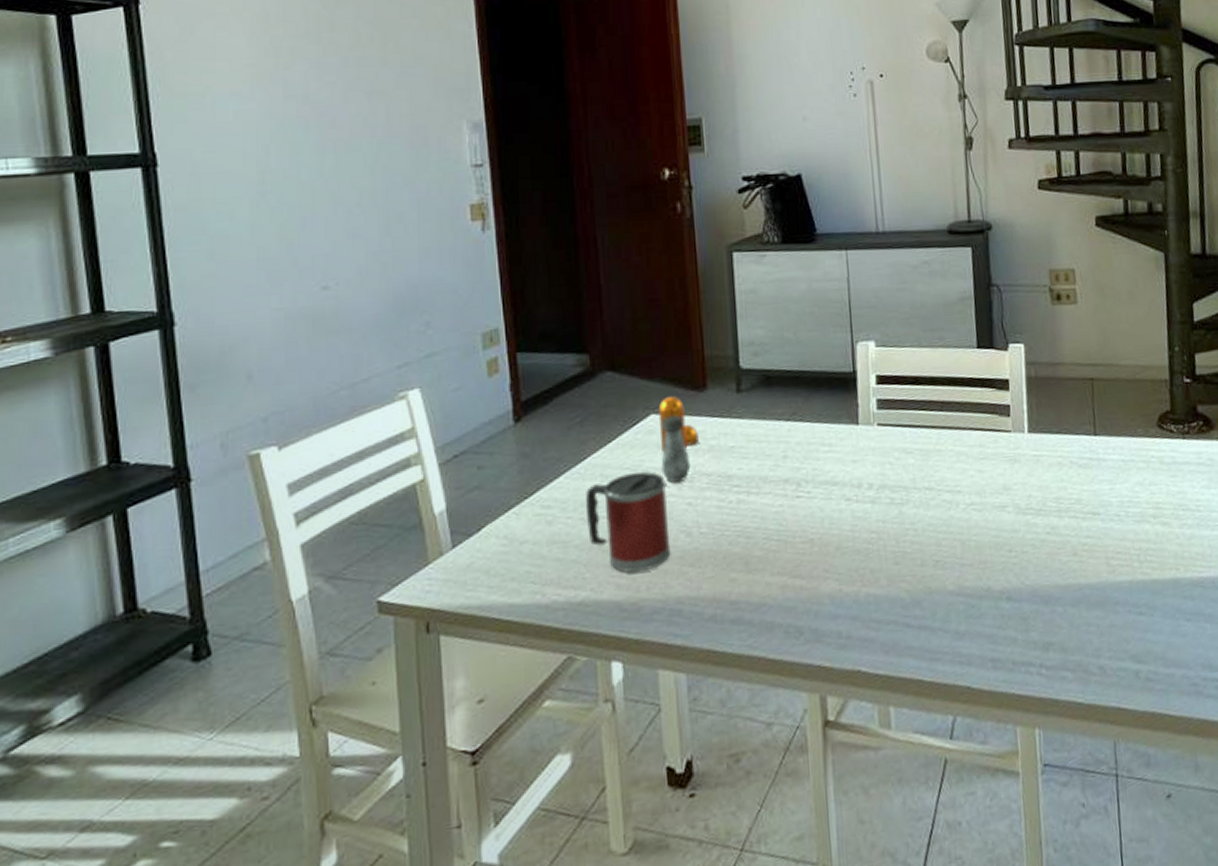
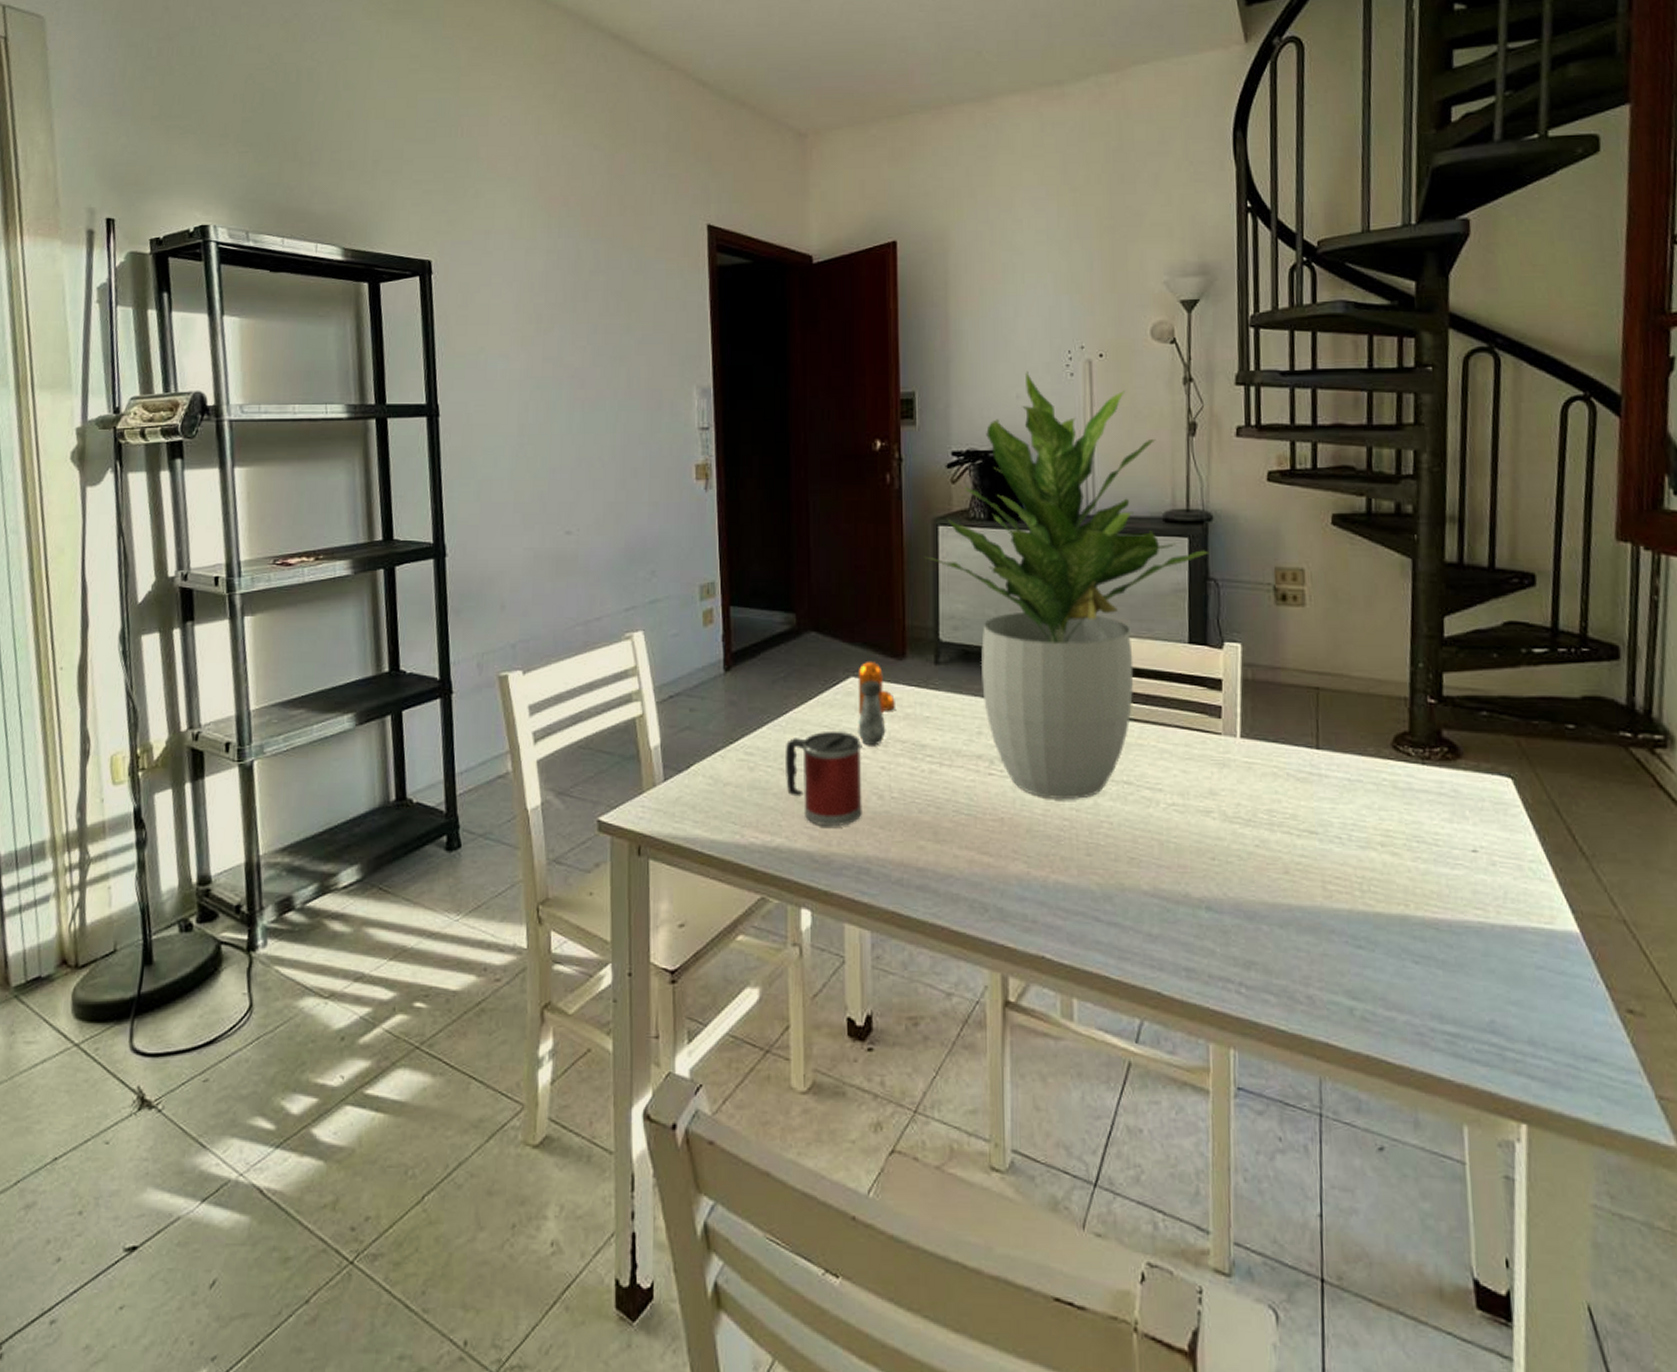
potted plant: none [719,93,991,514] -> present [923,371,1210,799]

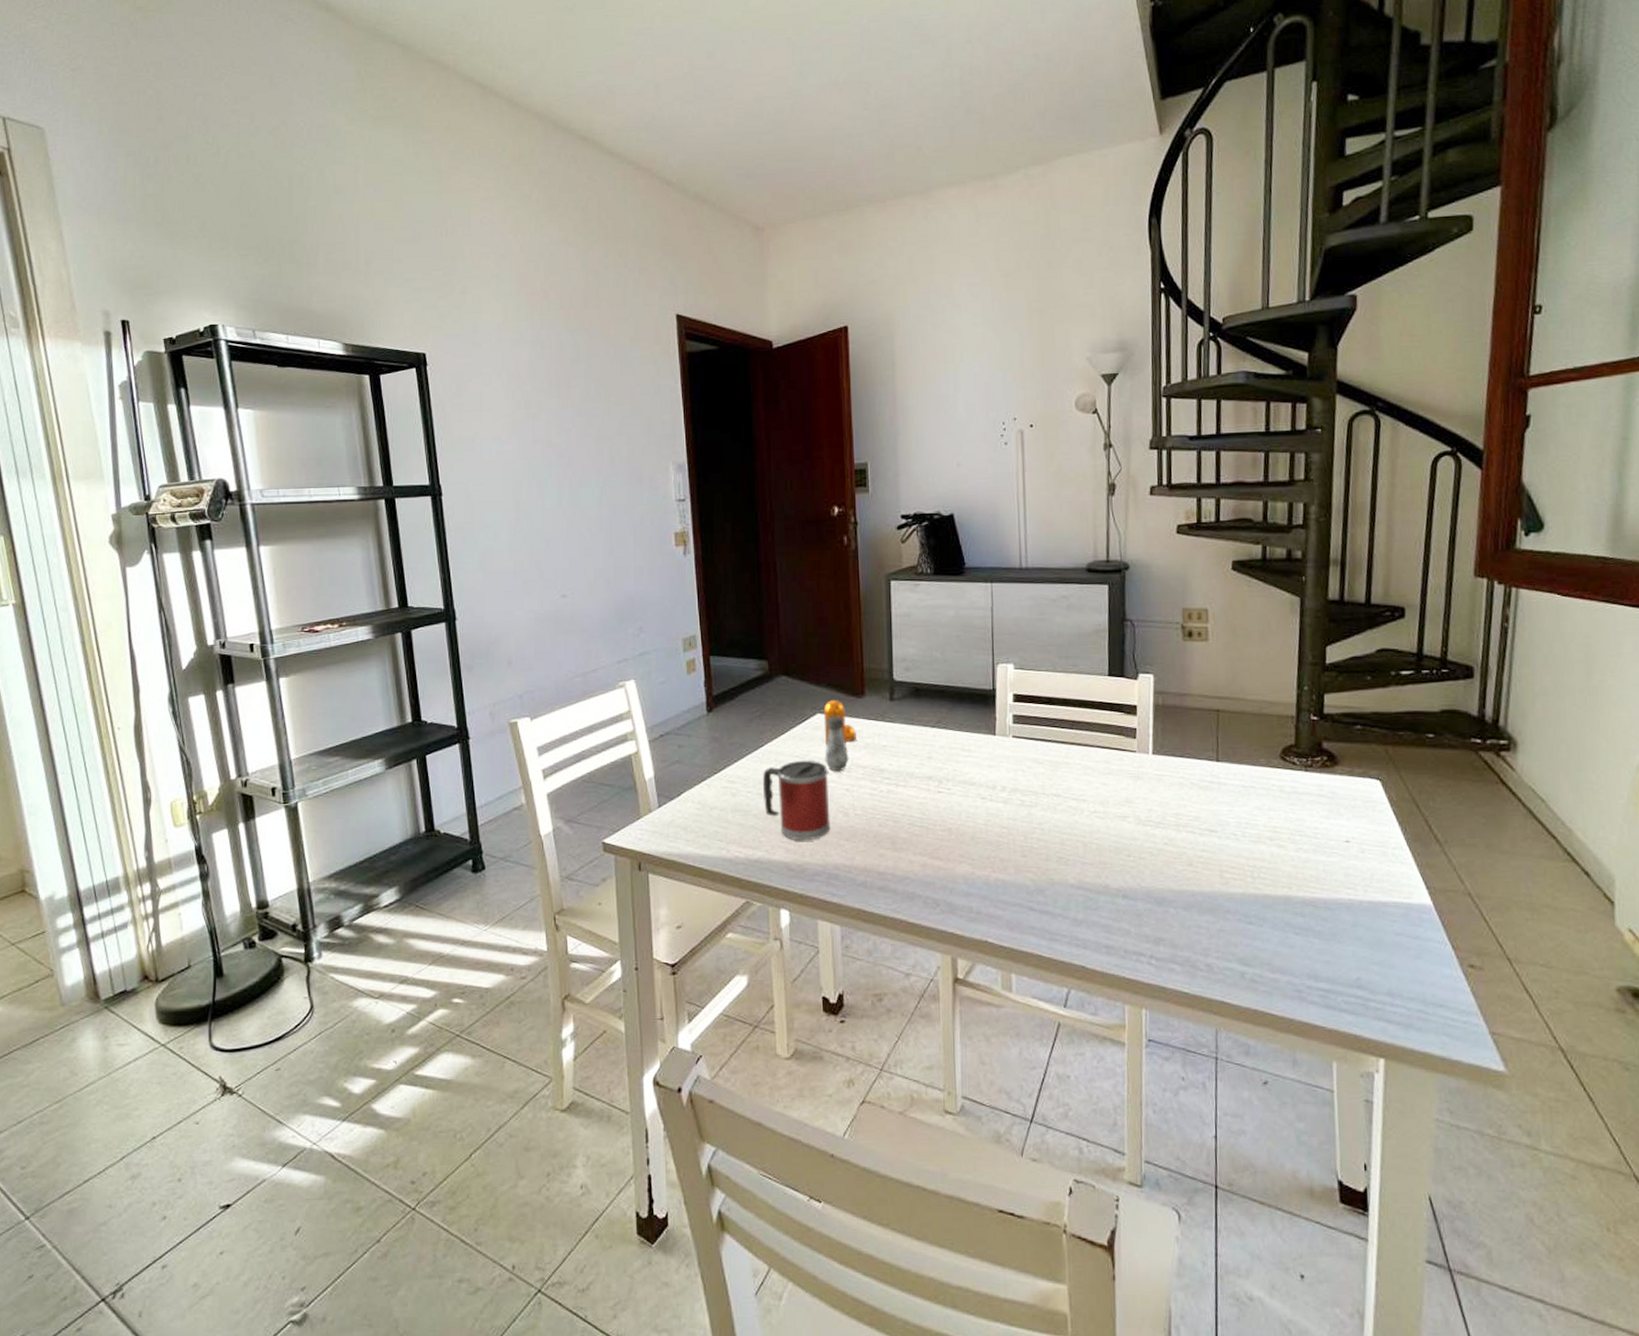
potted plant: present [923,371,1210,799] -> none [878,441,1126,811]

